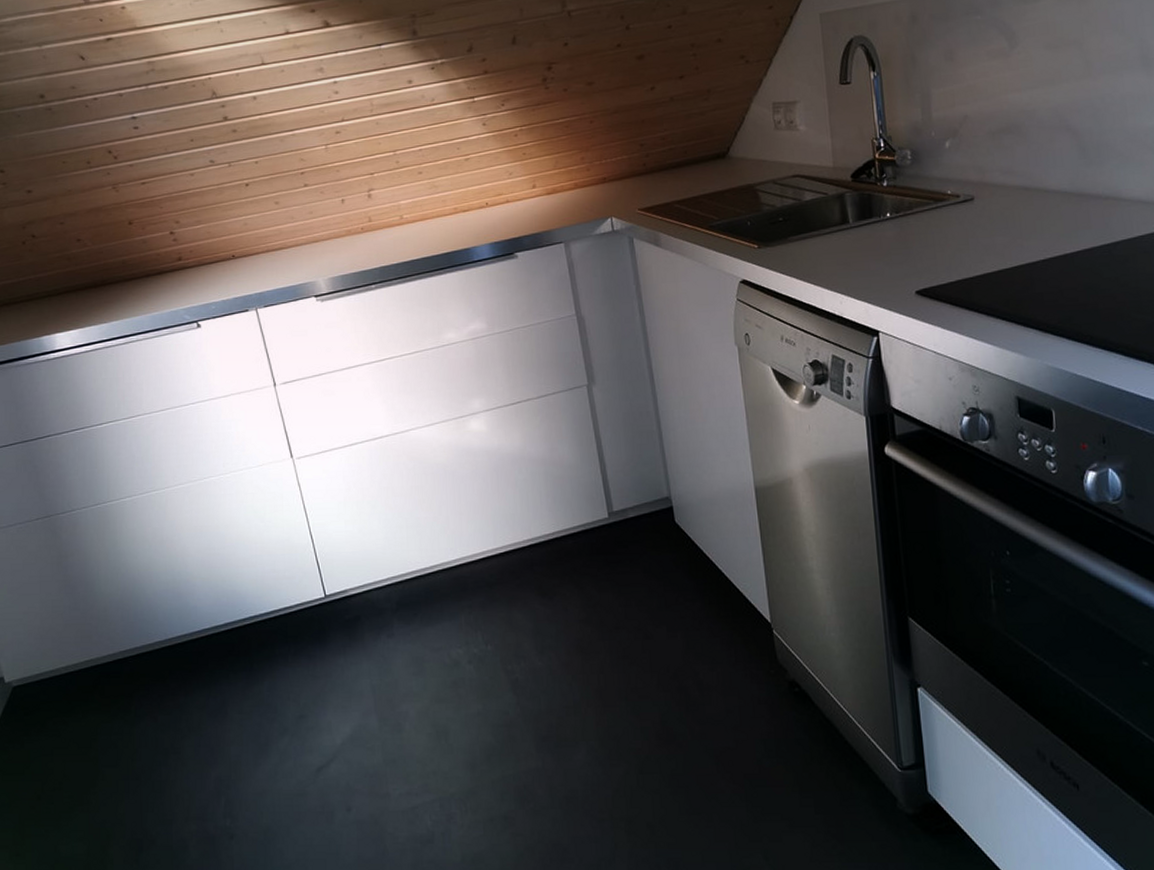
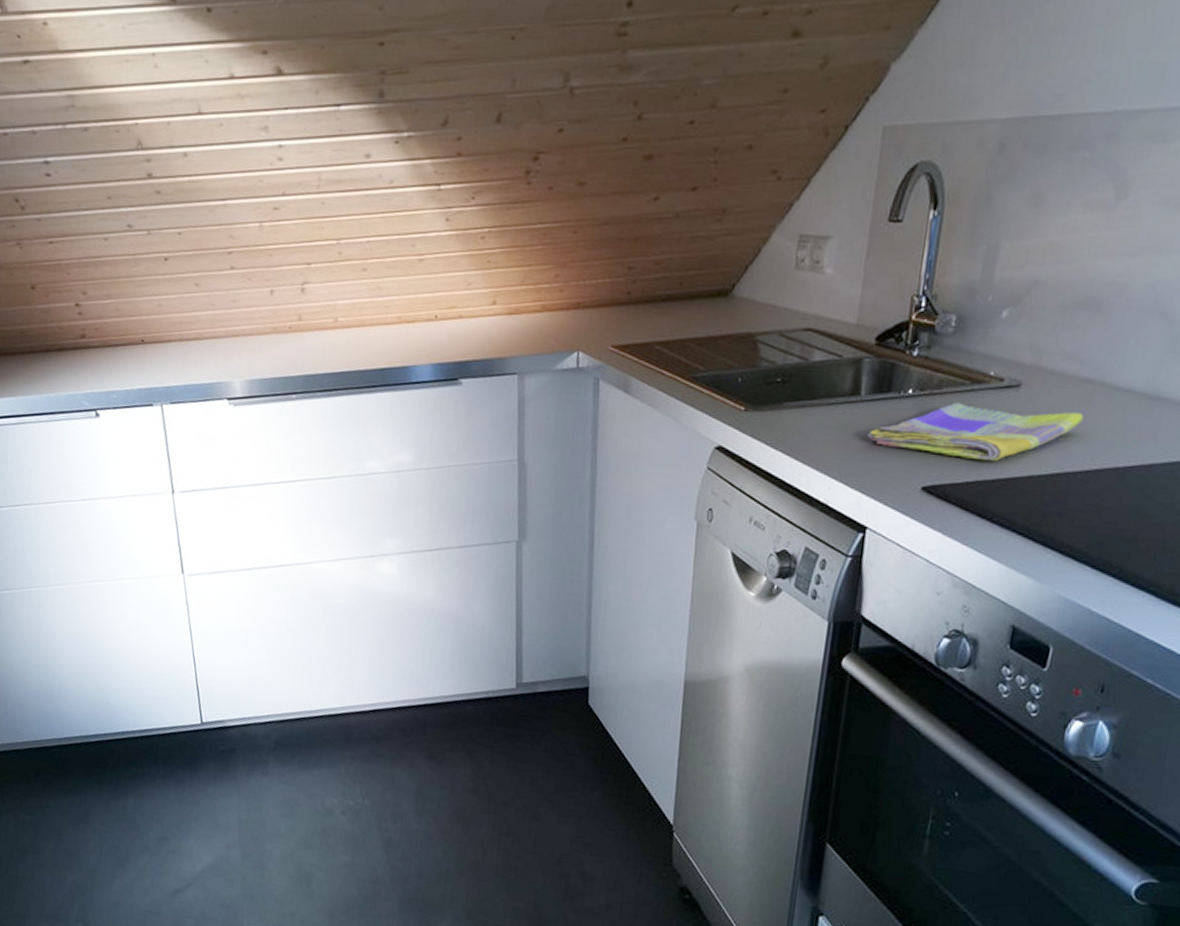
dish towel: none [862,214,1030,263] -> present [867,402,1084,462]

